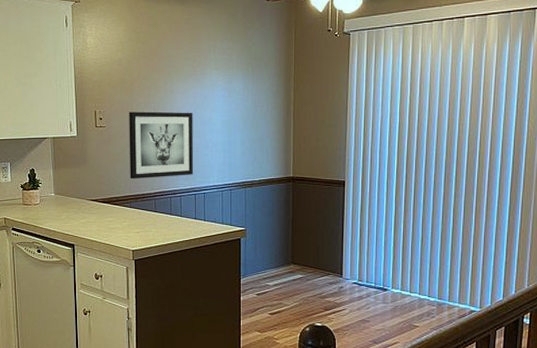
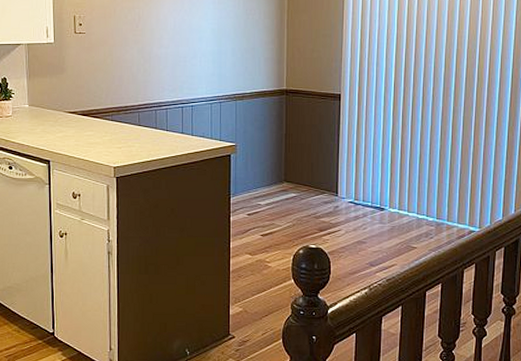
wall art: present [129,111,193,180] -> none [111,17,181,90]

